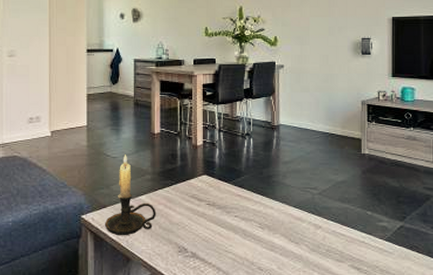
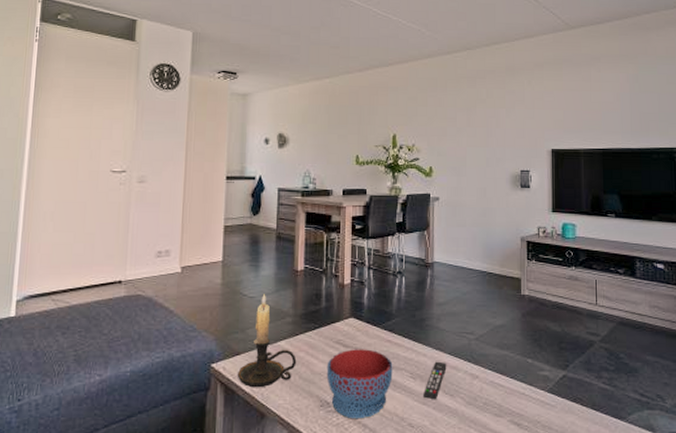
bowl: none [183,202,243,263] -> present [326,349,393,419]
remote control: none [271,213,292,247] -> present [424,361,447,400]

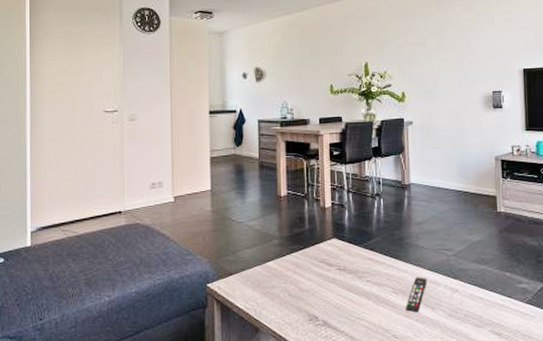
candle holder: present [237,294,297,388] -> none [231,219,285,305]
bowl: present [326,349,393,419] -> none [313,267,376,332]

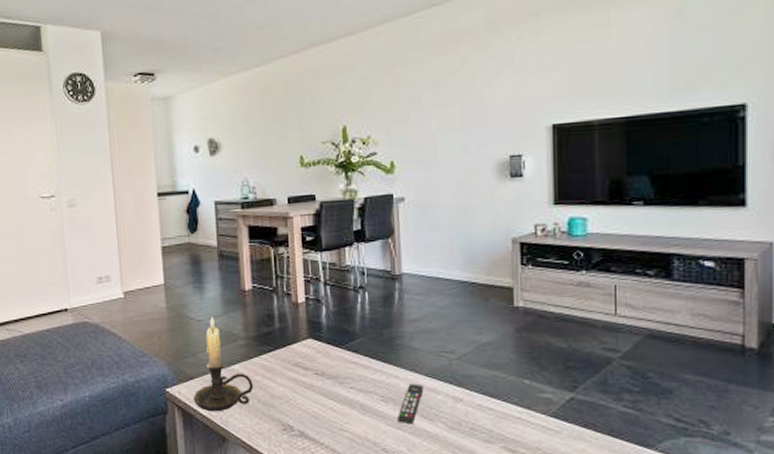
candle holder: none [231,219,285,305] -> present [193,317,254,412]

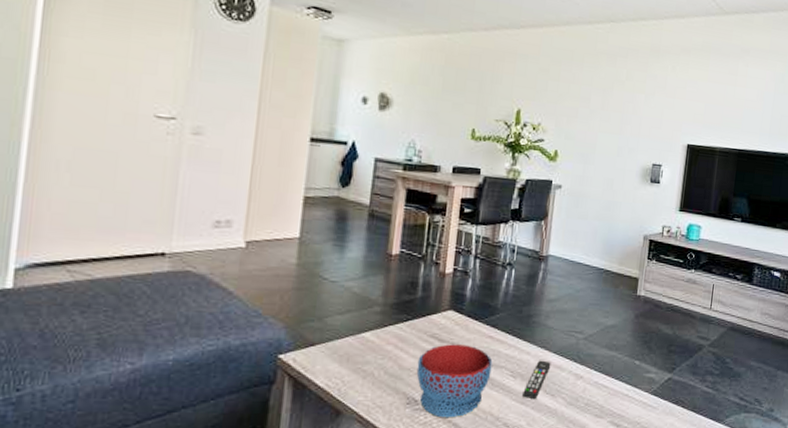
candle holder: present [193,317,254,412] -> none [309,279,383,383]
bowl: none [286,371,361,444] -> present [416,344,493,418]

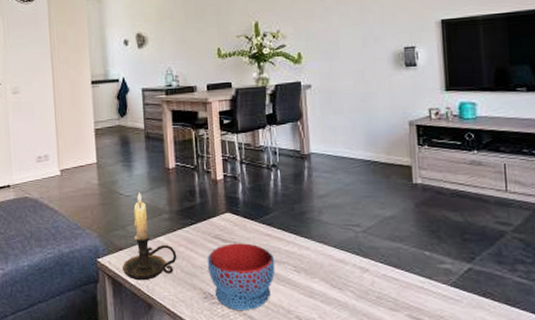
candle holder: none [309,279,383,383] -> present [122,192,177,281]
remote control: present [522,360,551,400] -> none [309,254,333,293]

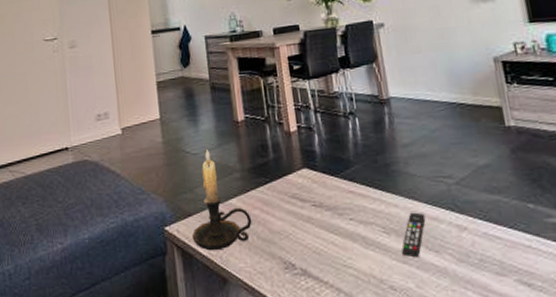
bowl: present [207,243,275,311] -> none [285,202,362,283]
remote control: none [309,254,333,293] -> present [402,212,426,258]

